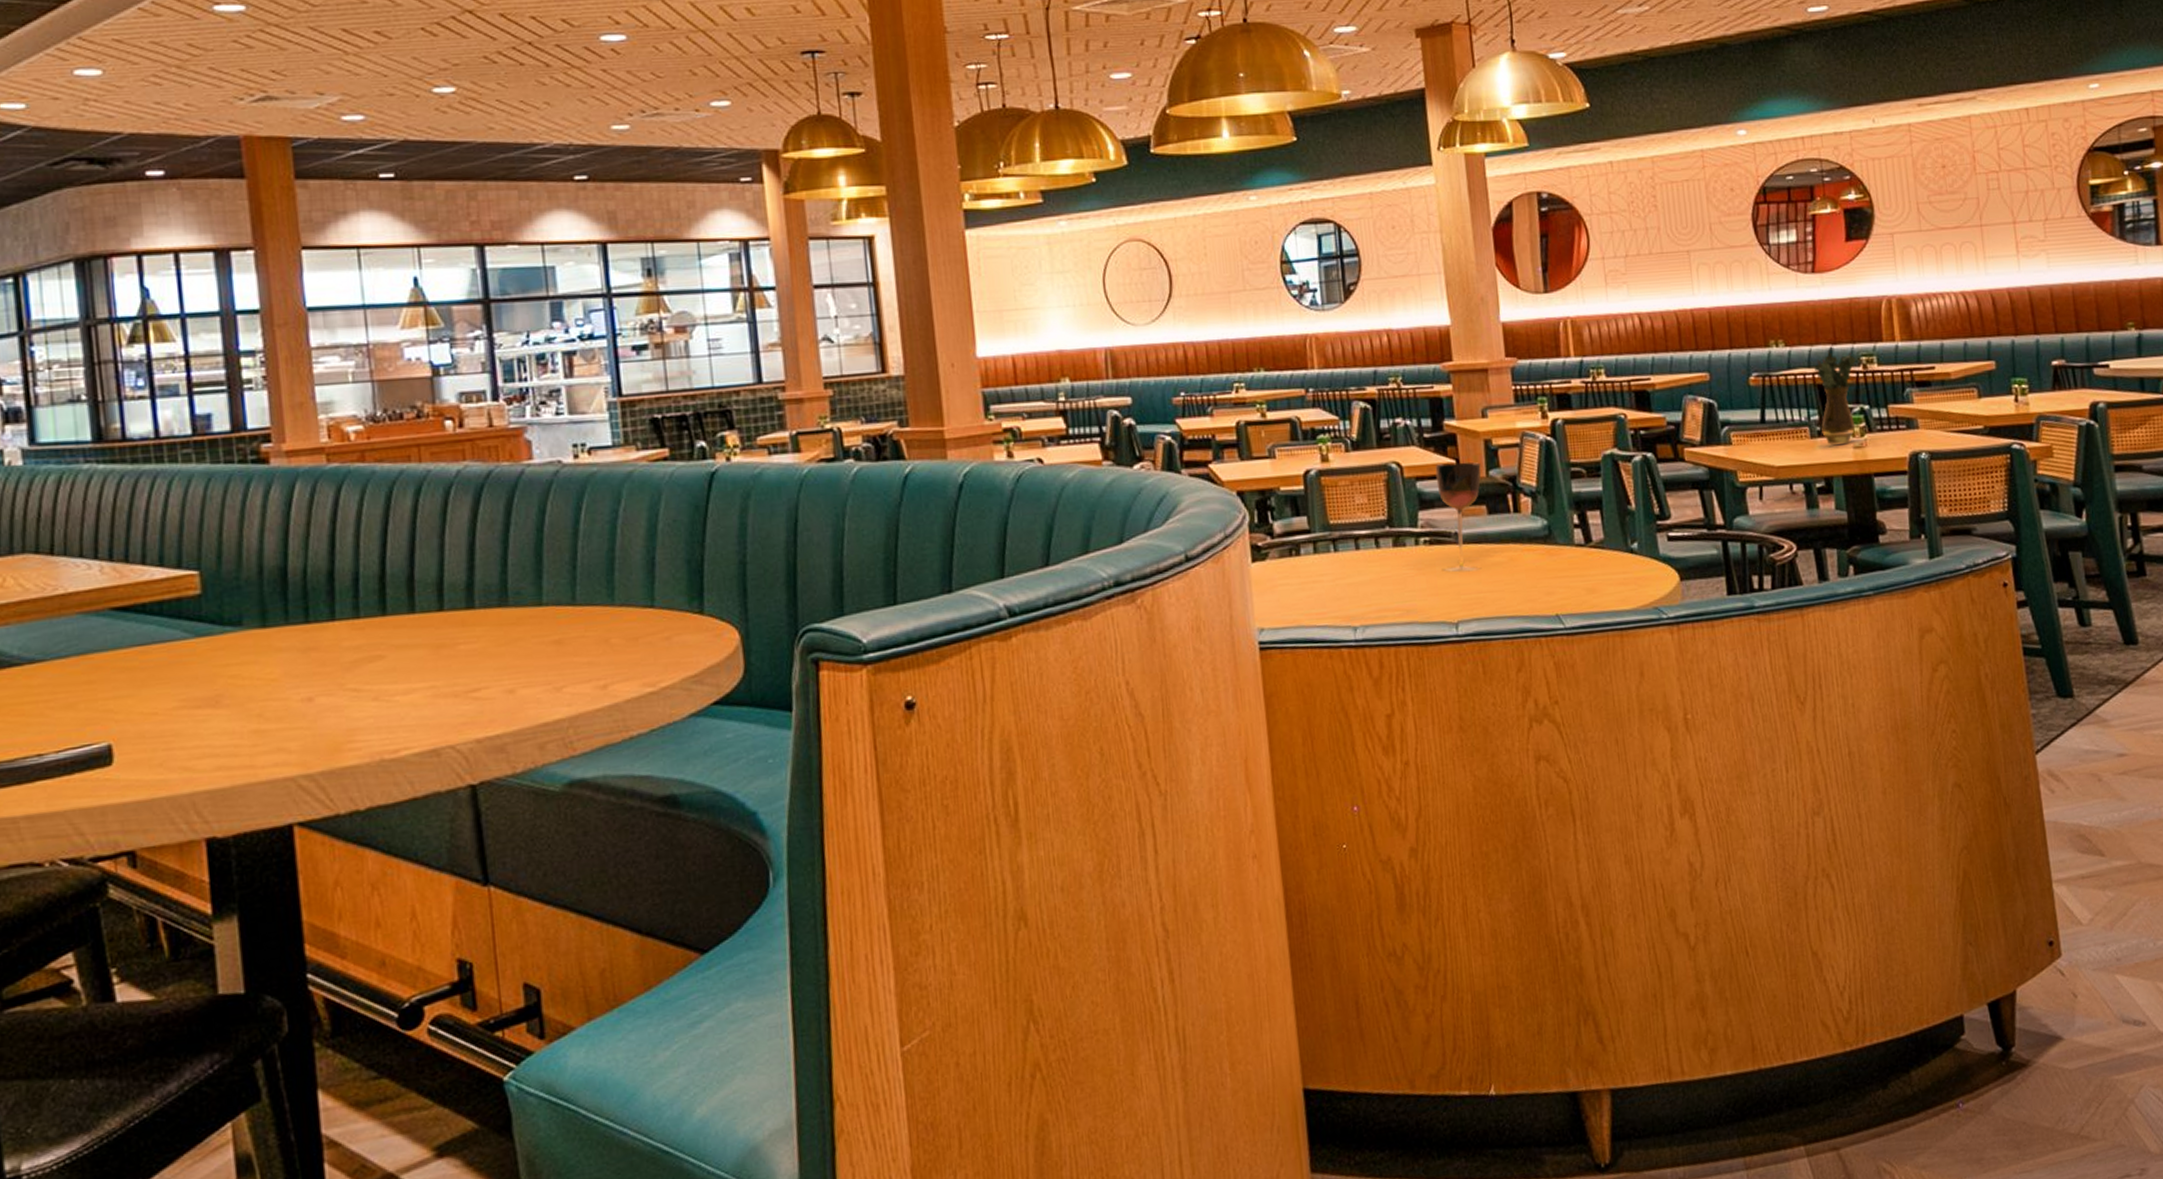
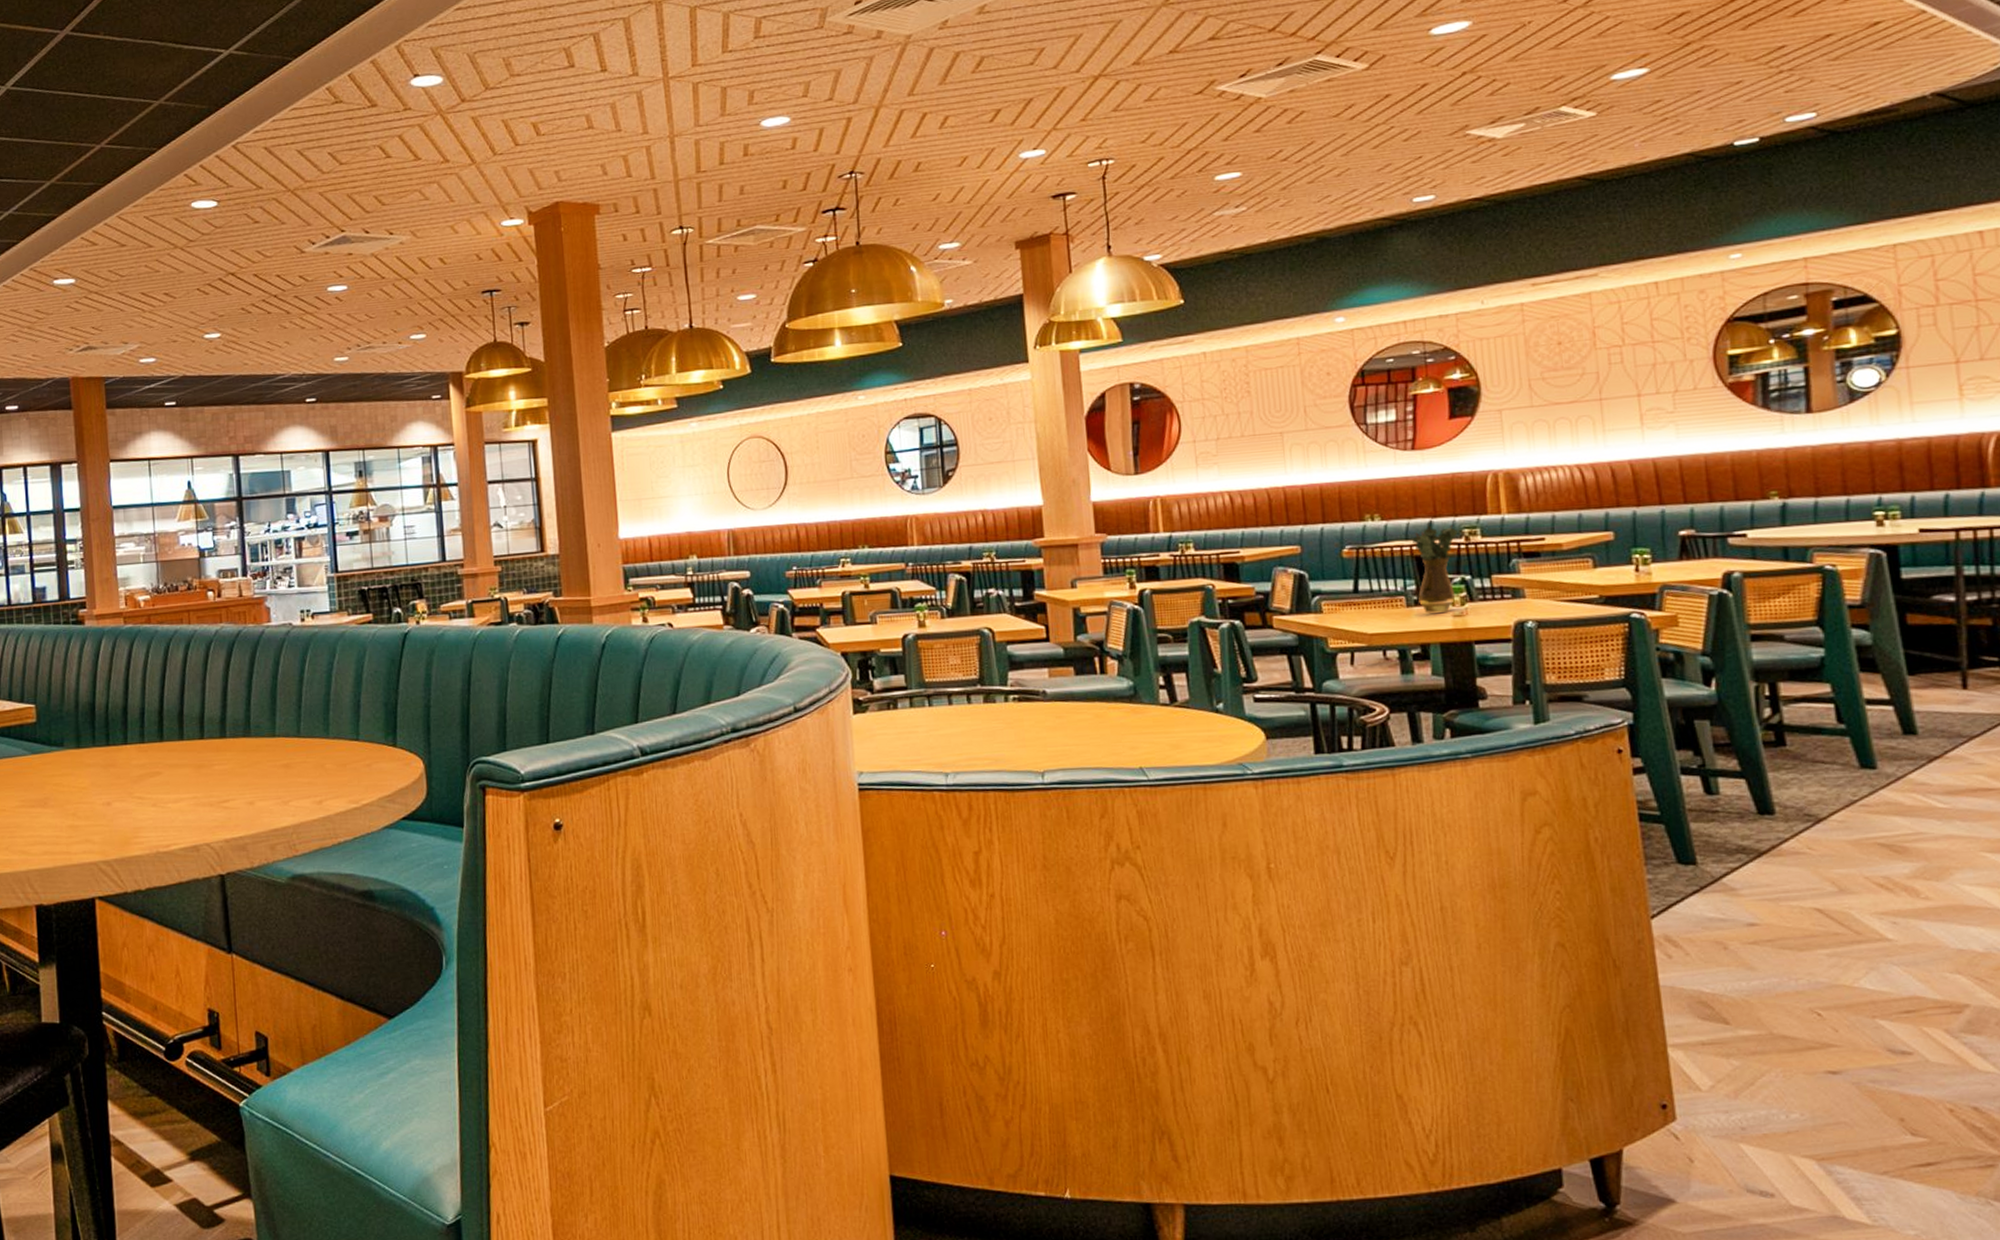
wineglass: present [1435,462,1482,573] -> none [1025,628,1070,727]

